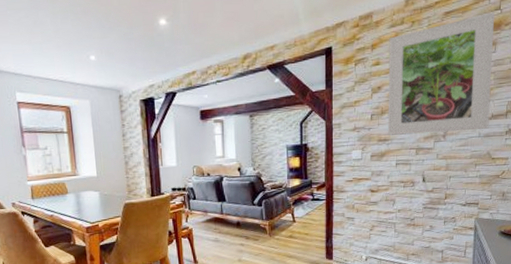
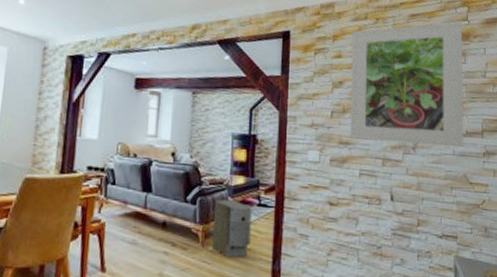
air purifier: none [277,199,308,242] -> present [212,199,252,258]

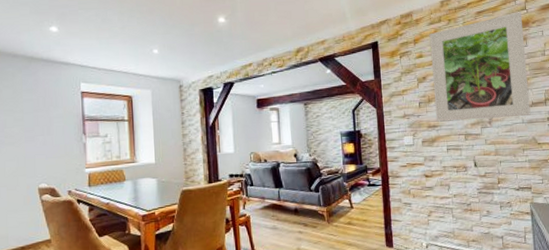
air purifier: present [212,199,252,258] -> none [334,184,366,229]

